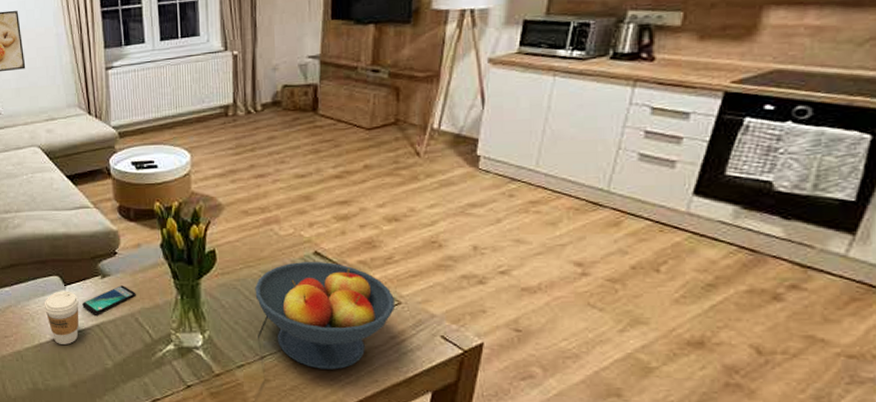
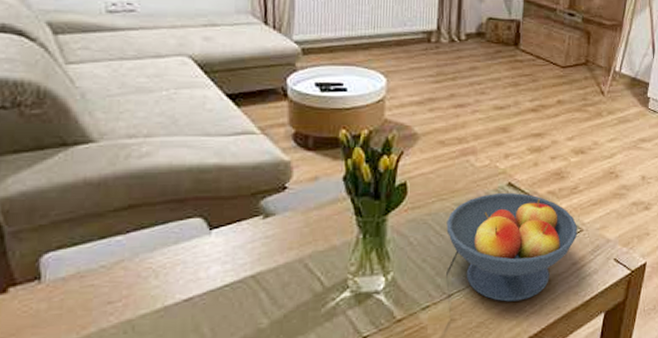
coffee cup: present [44,291,79,345] -> none [175,236,229,305]
smartphone: present [82,285,136,314] -> none [233,226,308,263]

